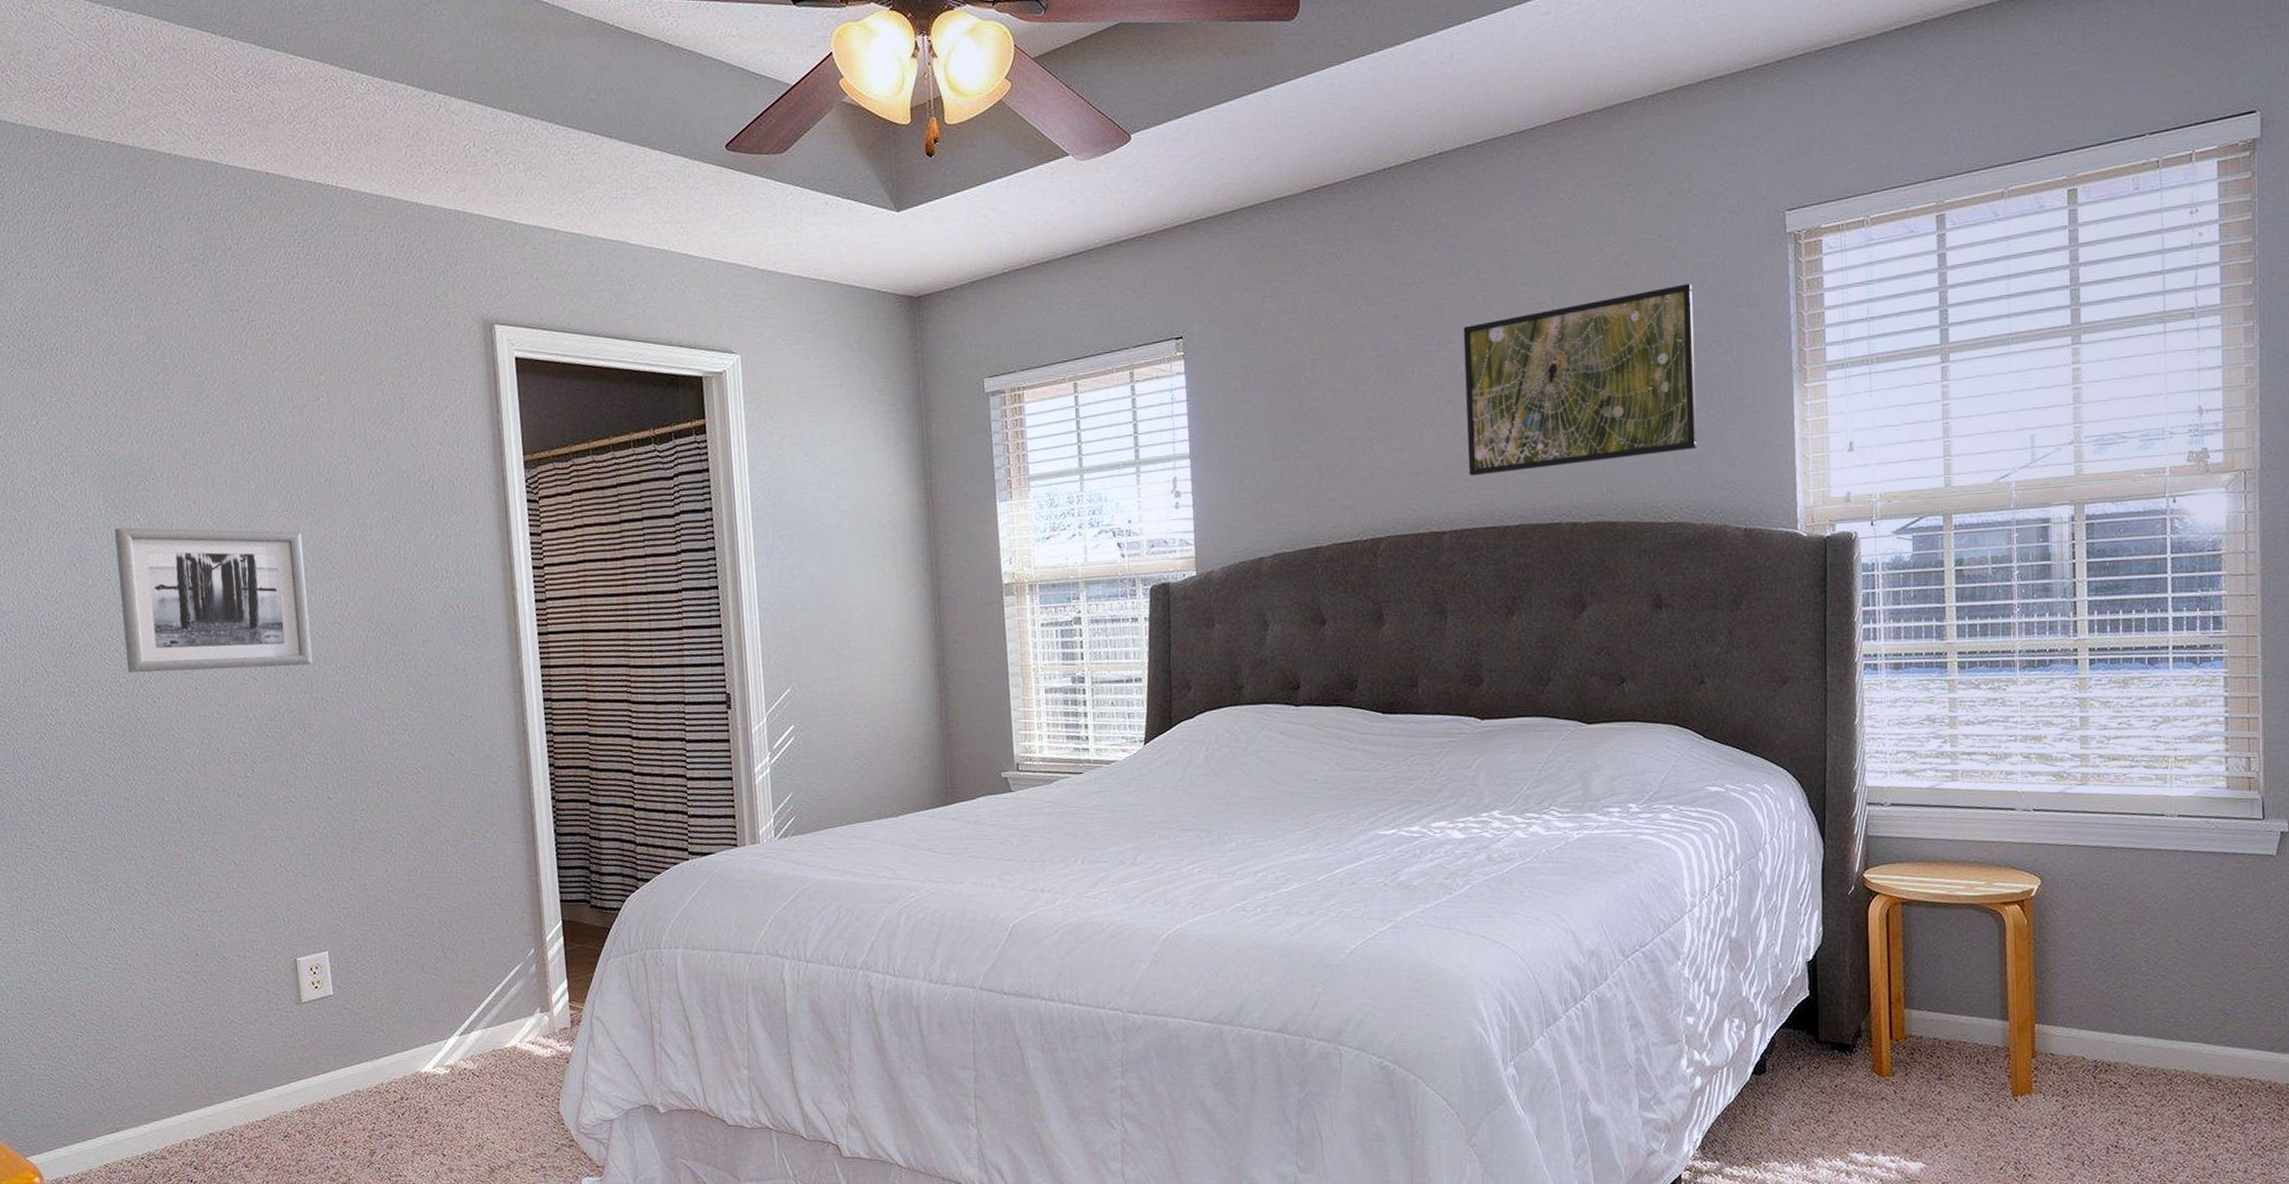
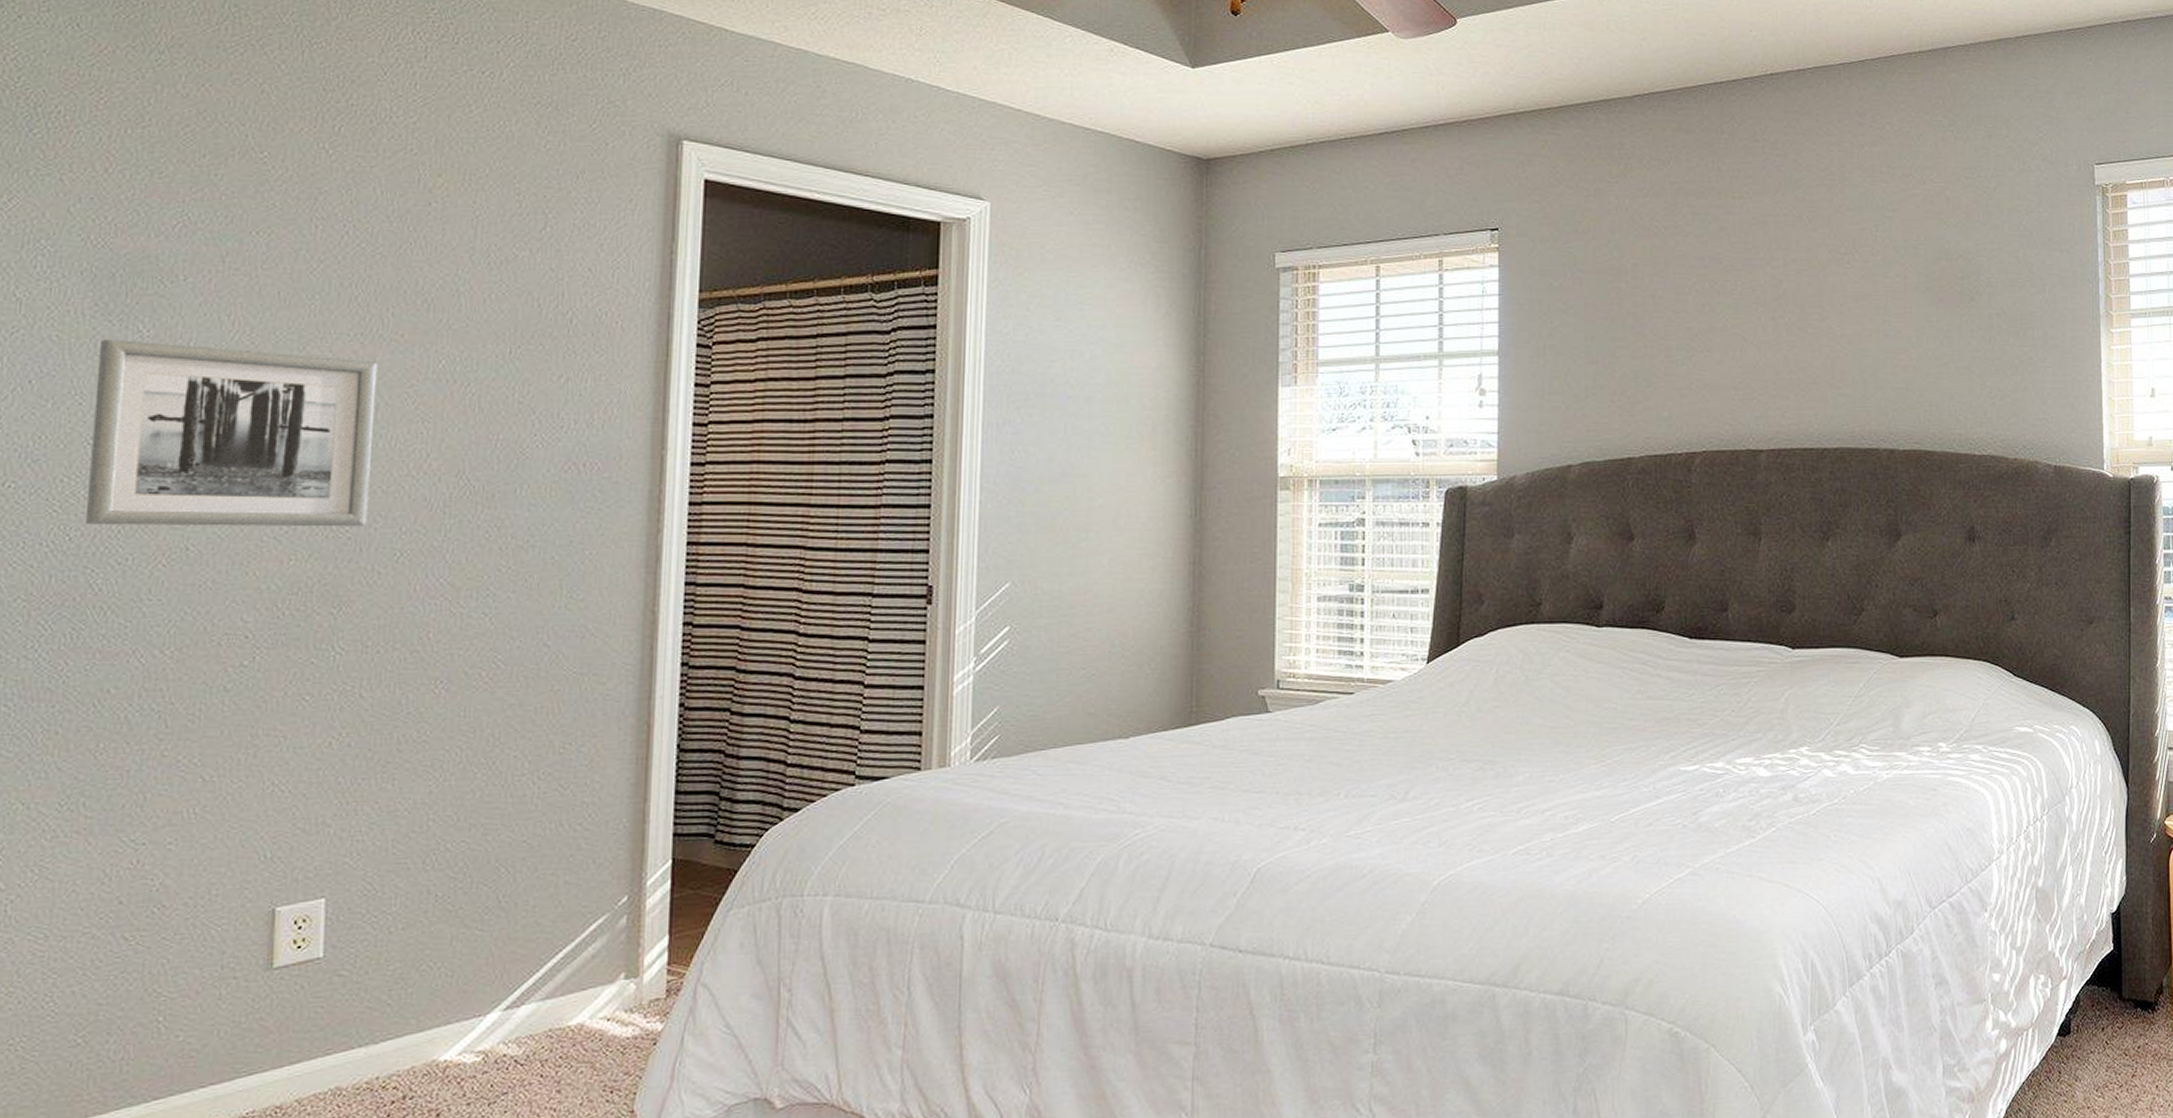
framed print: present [1463,283,1697,476] -> none [1788,223,2011,395]

